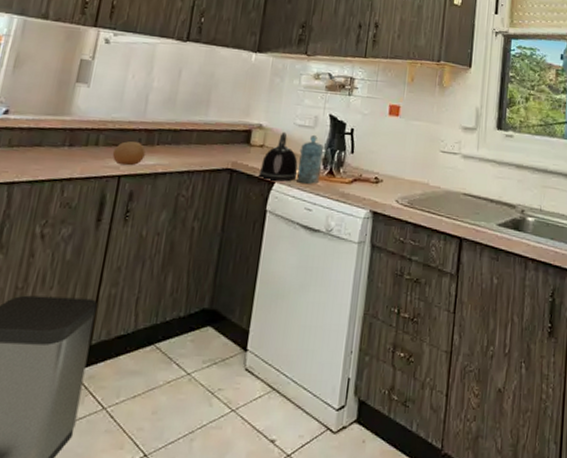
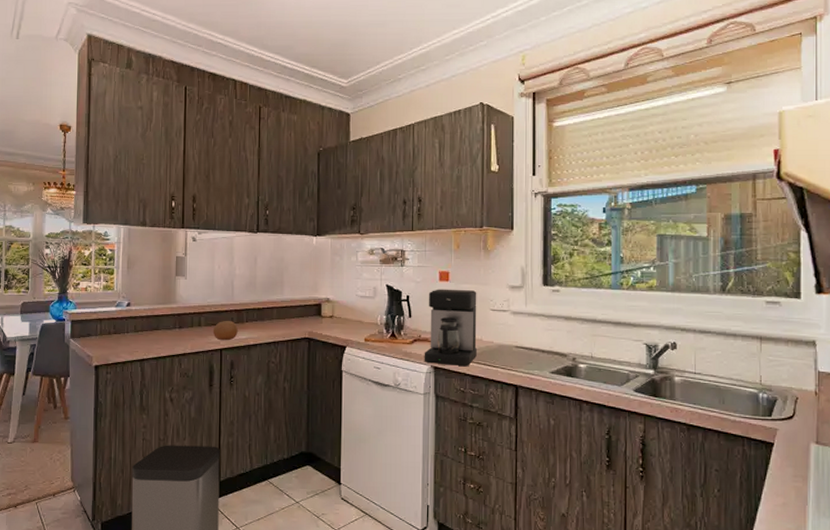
kettle: present [259,131,298,182] -> none [332,303,365,346]
canister: present [297,134,324,184] -> none [364,303,385,346]
coffee maker: none [362,124,428,213] -> present [424,289,477,367]

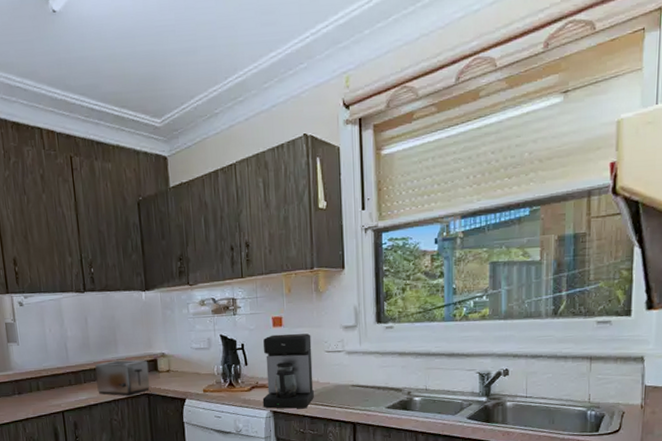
fruit: present [213,321,238,341] -> none [52,383,77,403]
toaster: none [258,302,312,340] -> present [95,360,150,397]

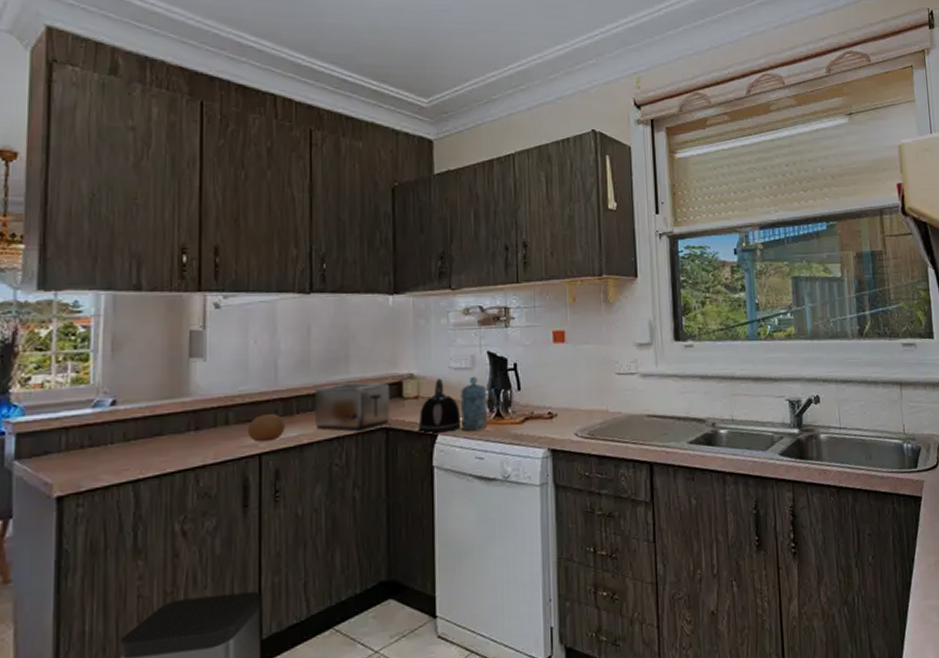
fruit: none [52,383,77,403] -> present [247,414,285,443]
kettle: none [170,356,203,398] -> present [418,378,462,434]
canister: none [200,354,223,397] -> present [460,376,488,431]
coffee maker: present [262,333,314,409] -> none [538,351,602,446]

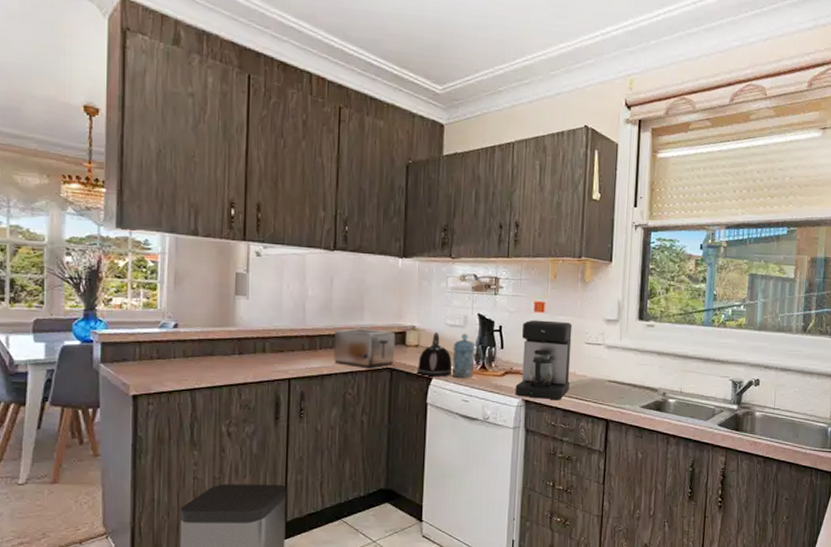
fruit: present [247,414,285,443] -> none [279,347,310,370]
coffee maker: none [538,351,602,446] -> present [515,320,573,401]

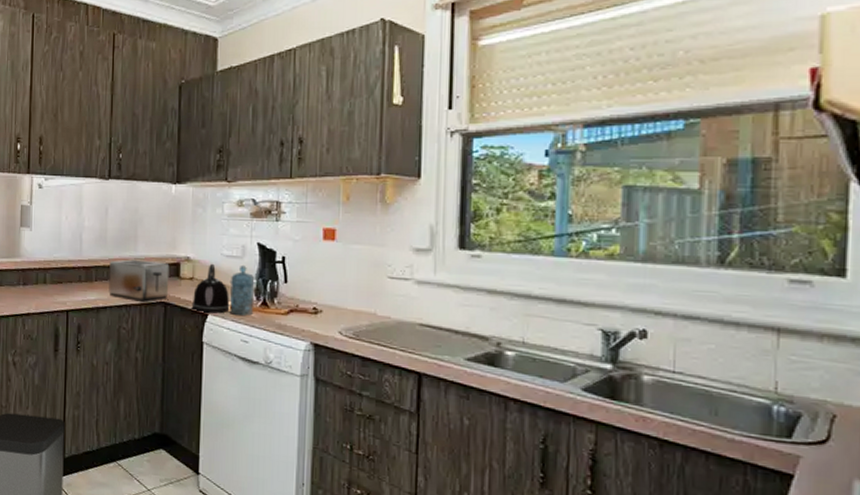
coffee maker: present [515,320,573,401] -> none [301,249,371,346]

